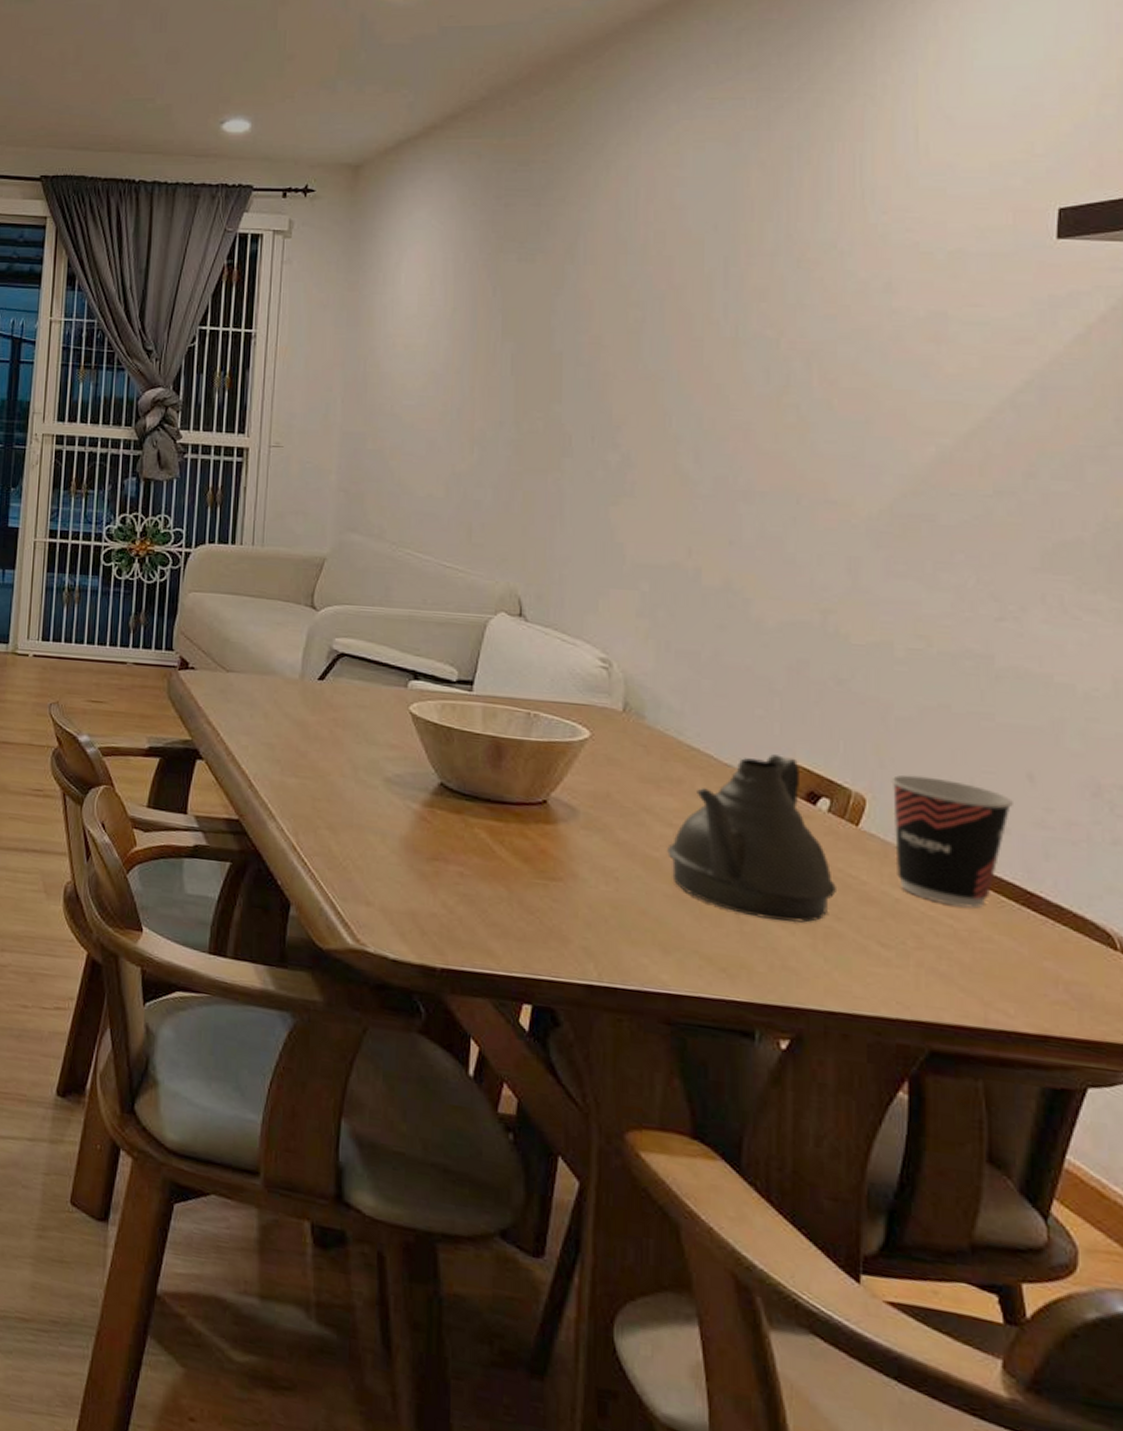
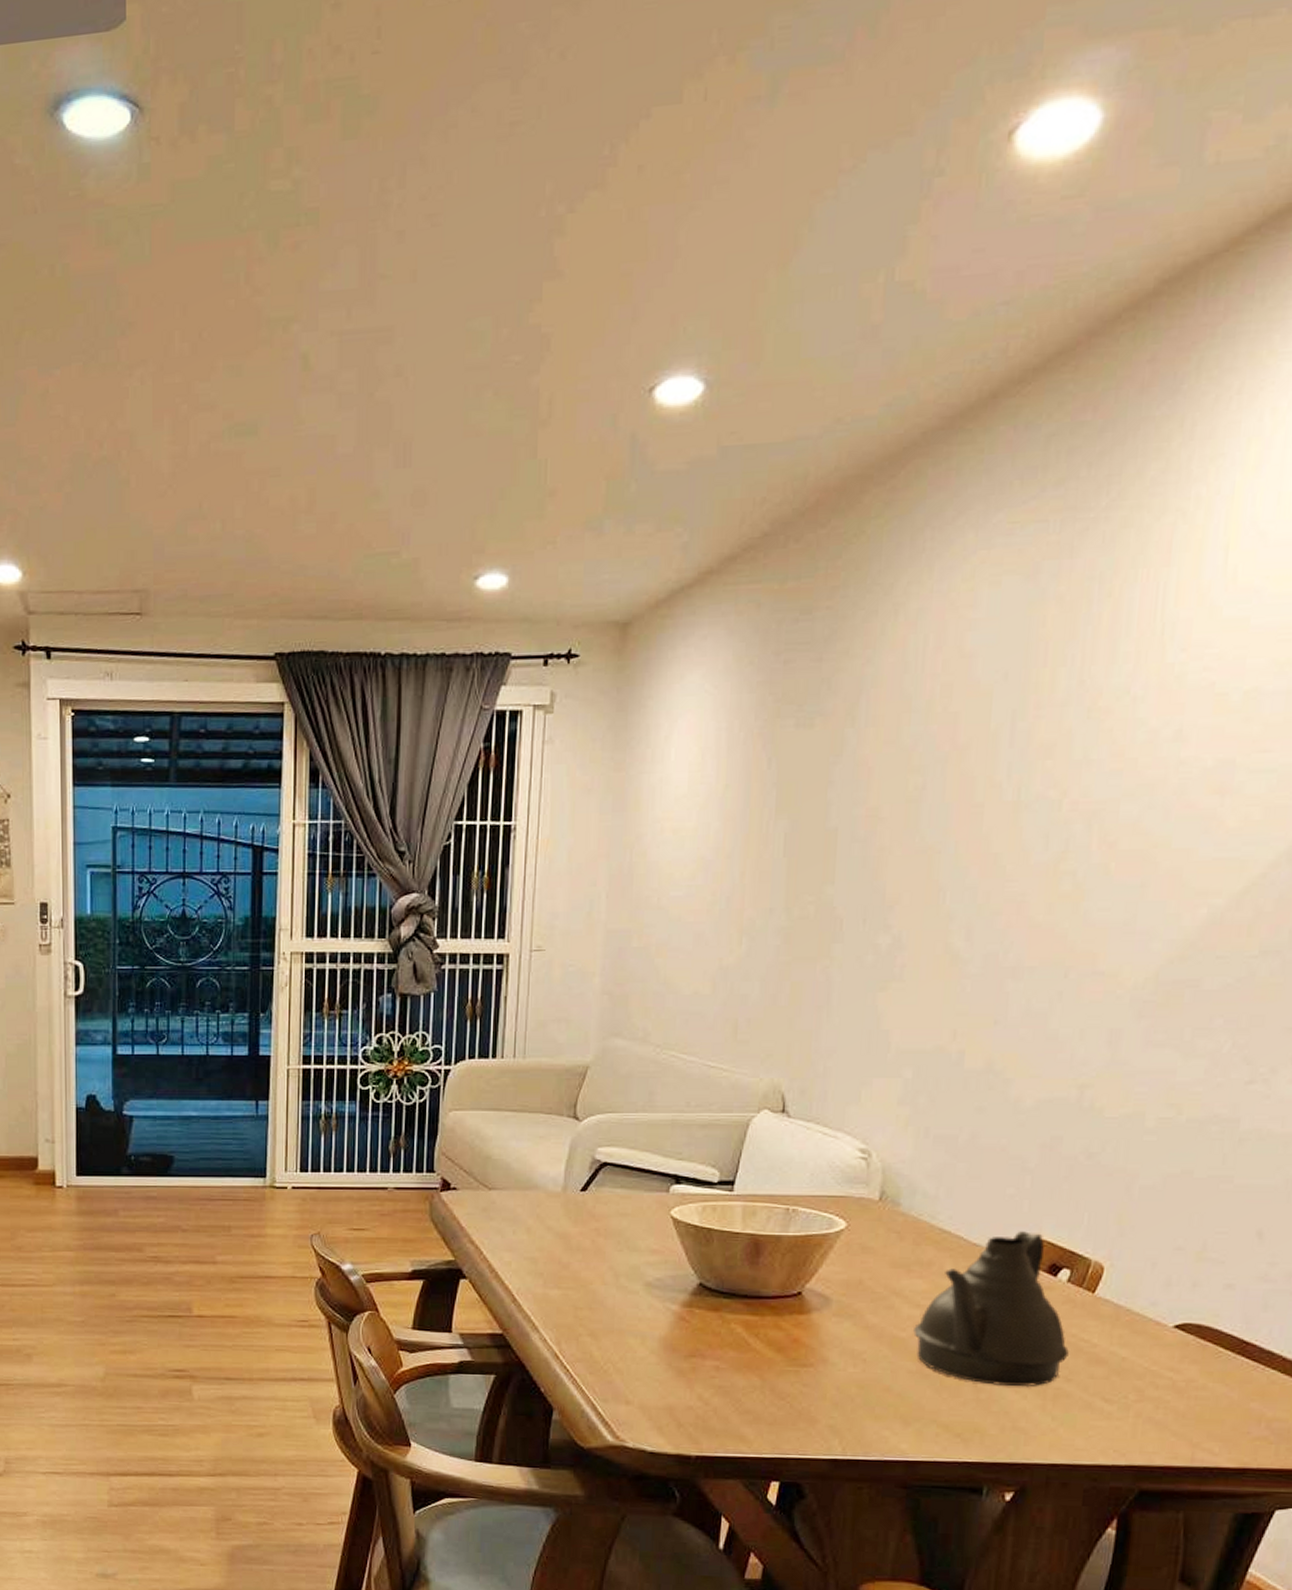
cup: present [891,774,1013,908] -> none [1125,1241,1241,1360]

